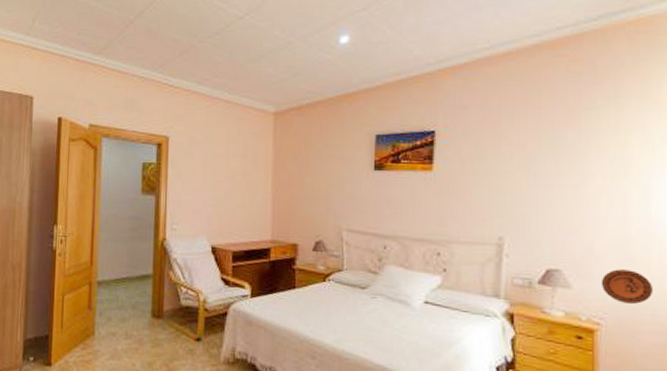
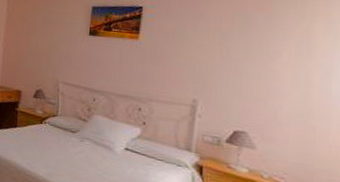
decorative plate: present [600,269,652,305] -> none [282,136,330,169]

